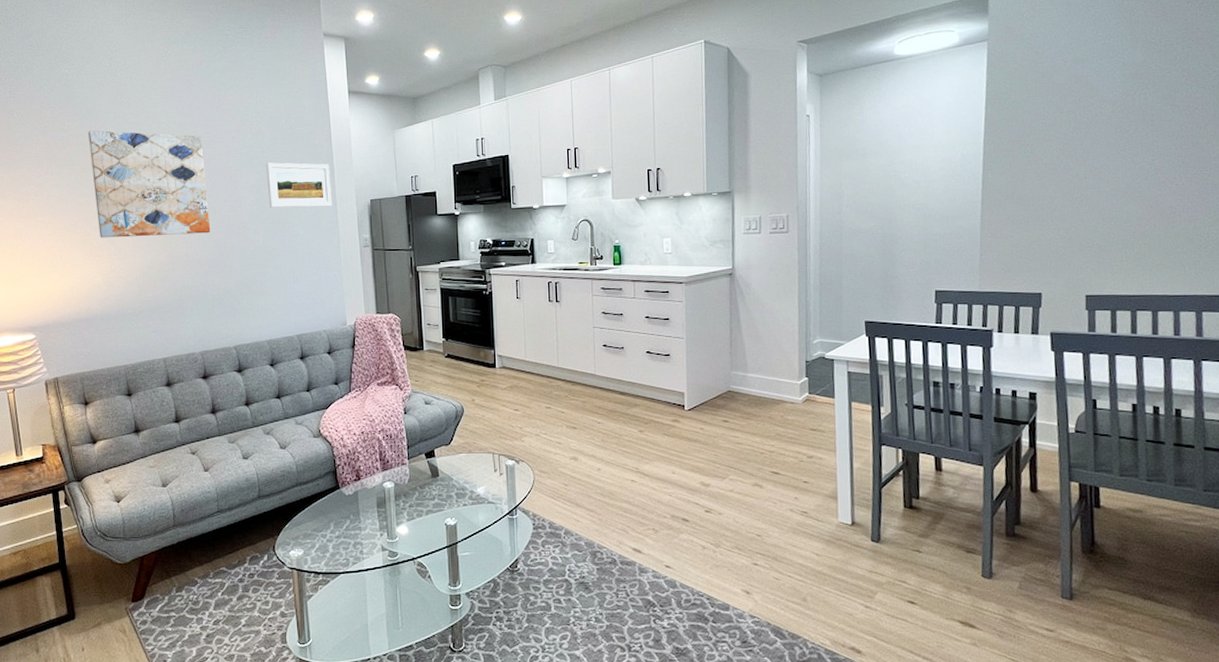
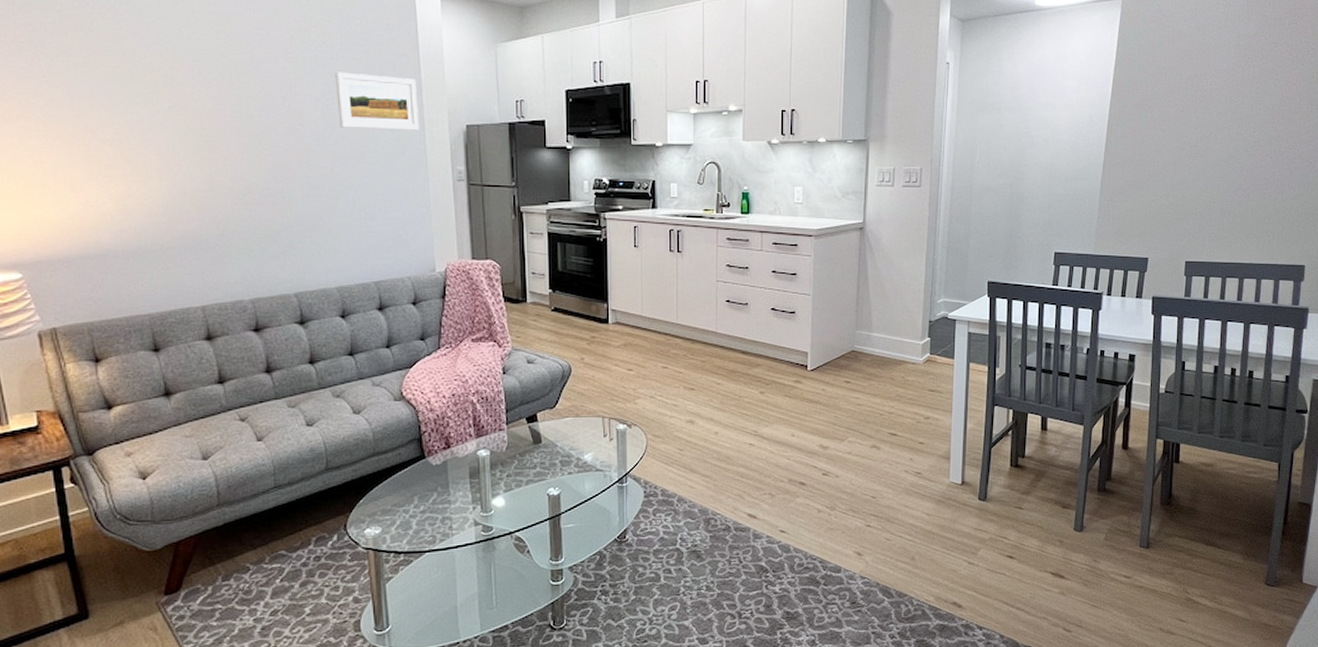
wall art: present [88,130,211,238] -> none [90,12,263,155]

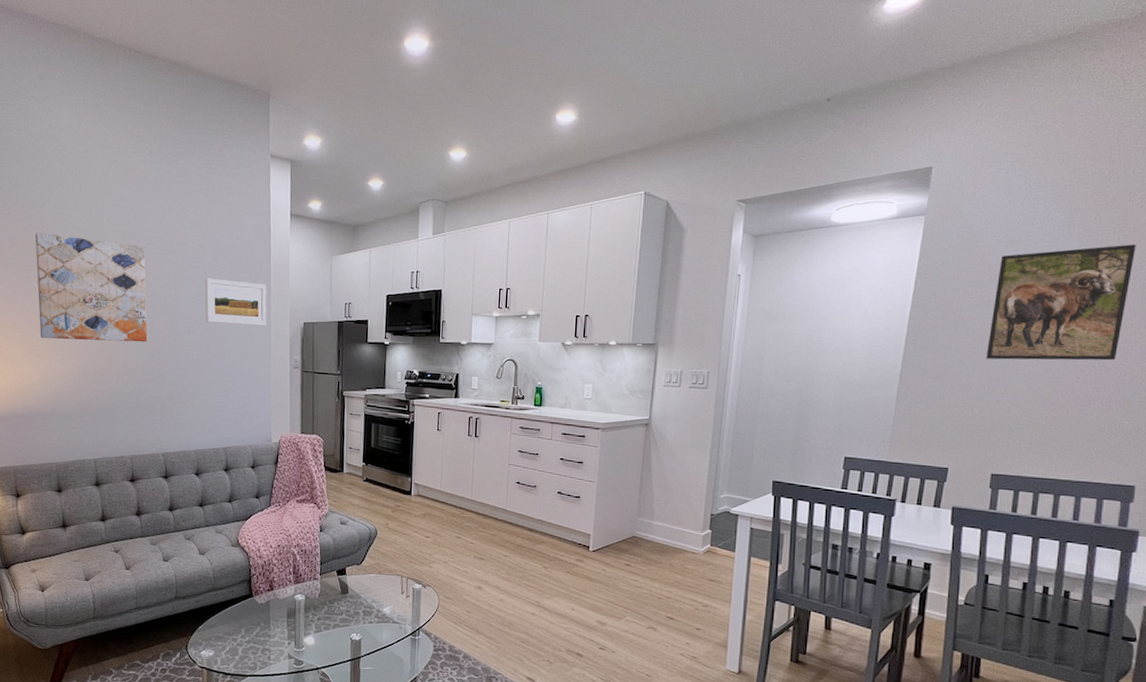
wall art: none [90,12,263,155] -> present [35,232,148,342]
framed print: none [1179,29,1304,147] -> present [986,244,1136,361]

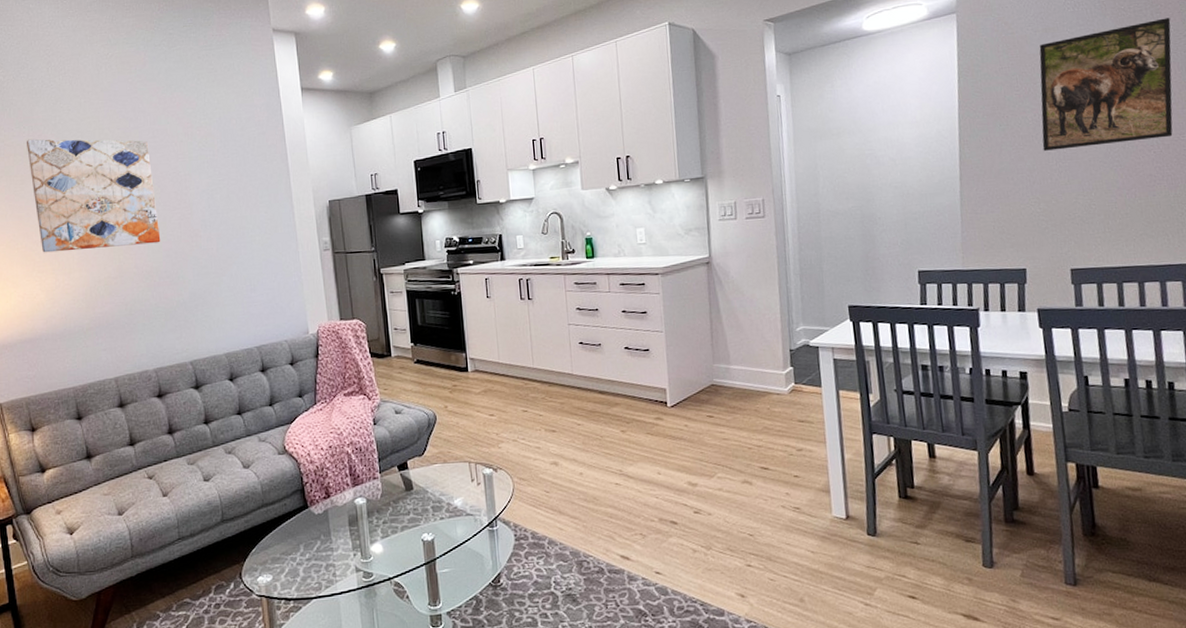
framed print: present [205,278,267,326] -> none [217,165,289,213]

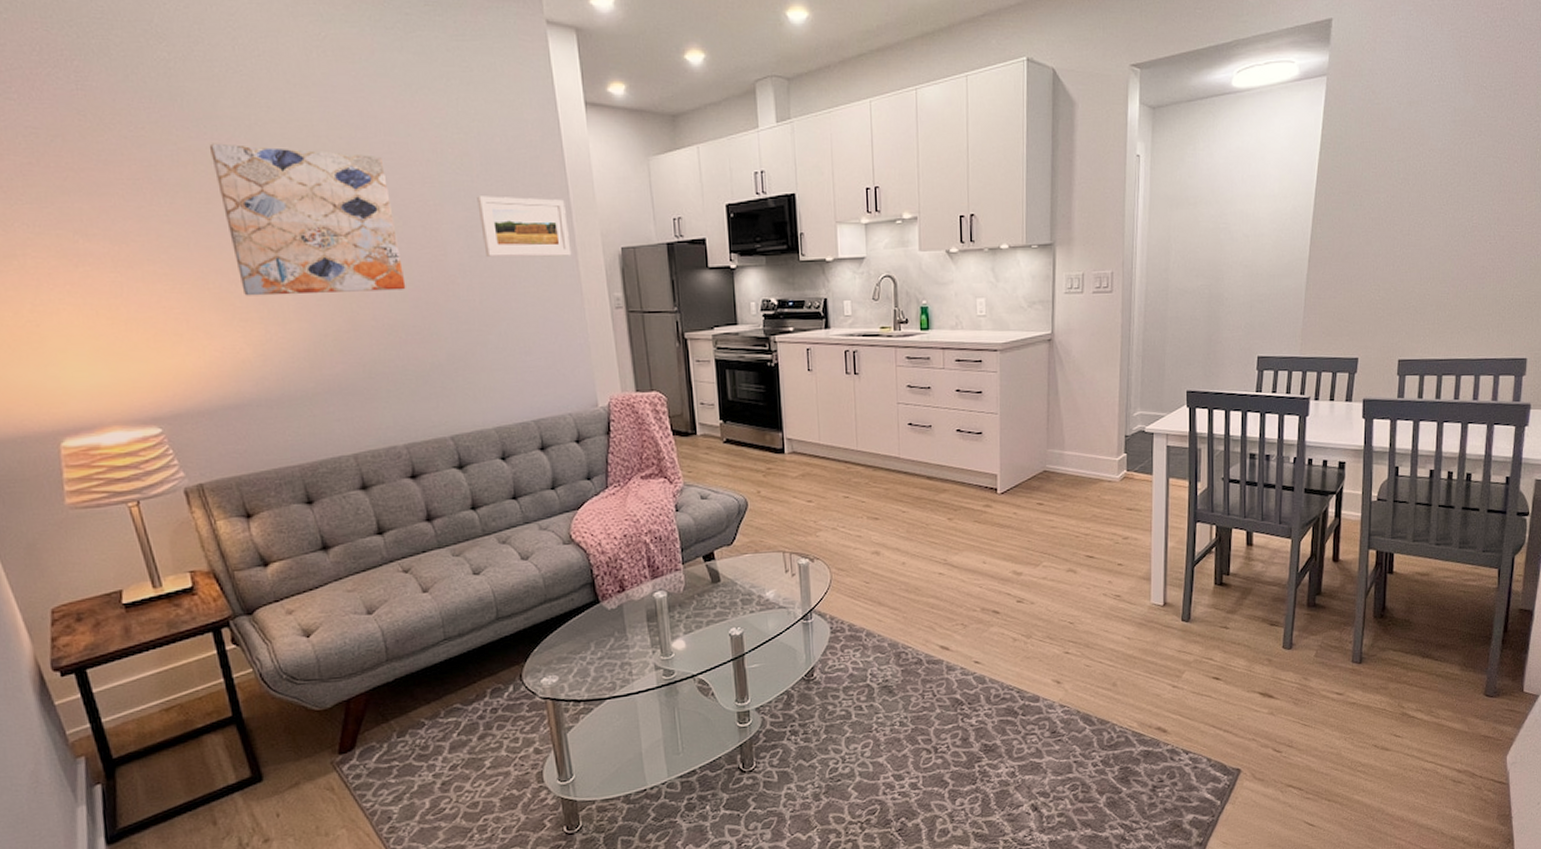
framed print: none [217,165,289,213] -> present [477,196,572,257]
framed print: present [1039,18,1173,151] -> none [1390,100,1526,235]

